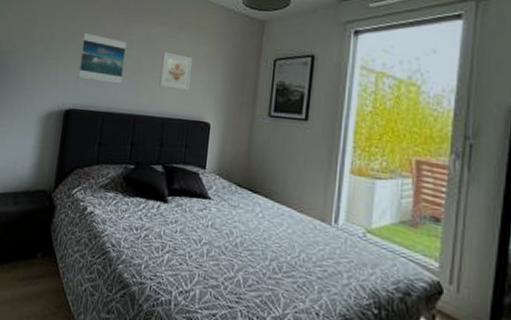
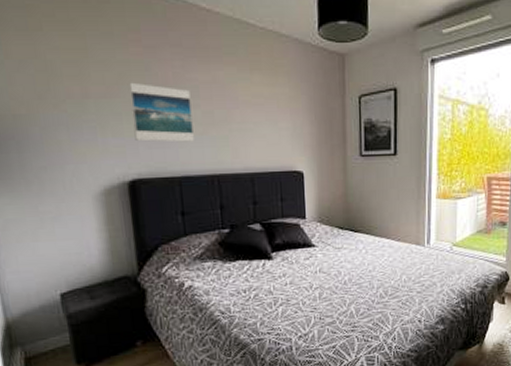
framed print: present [159,52,193,90] -> none [237,98,274,140]

